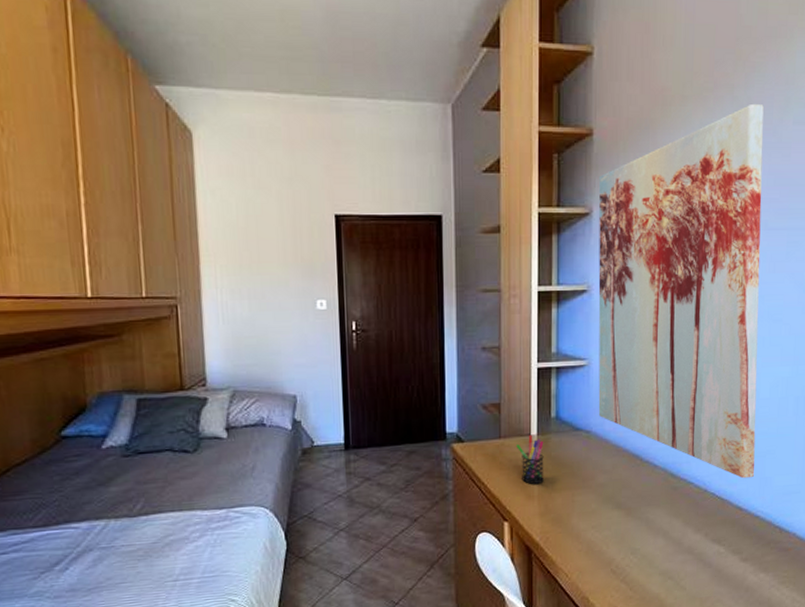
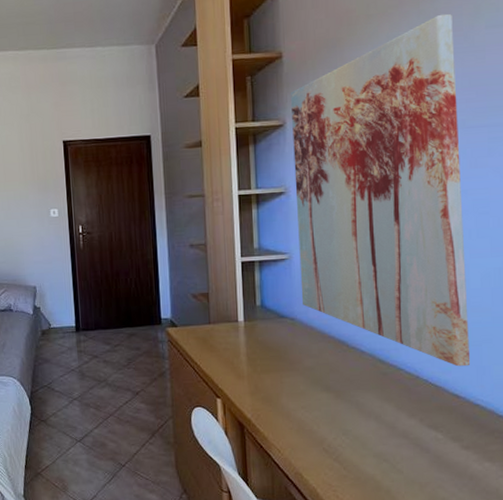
pen holder: present [516,434,544,485] -> none [225,321,252,366]

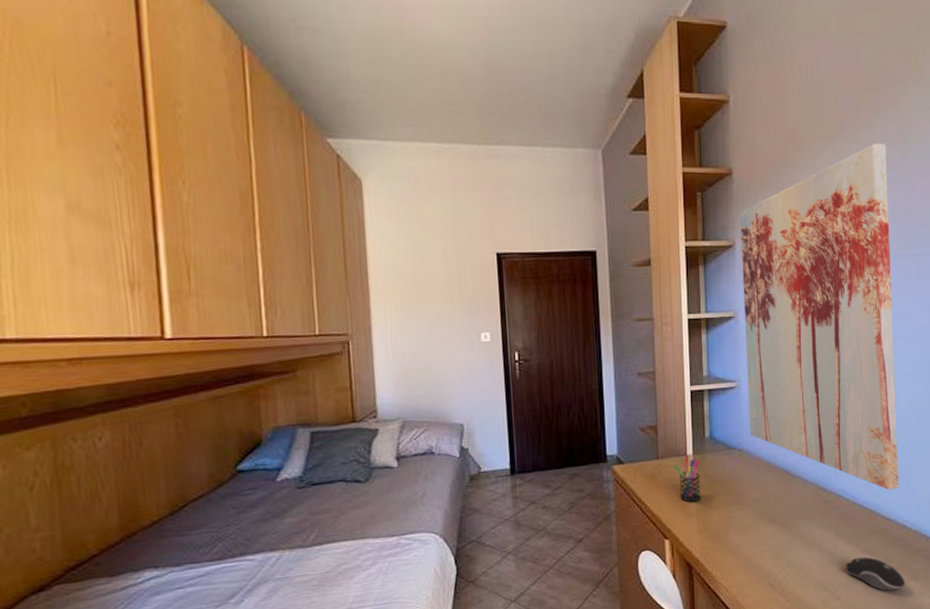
pen holder: none [225,321,252,366] -> present [674,454,701,503]
computer mouse: none [408,432,479,470] -> present [845,557,905,591]

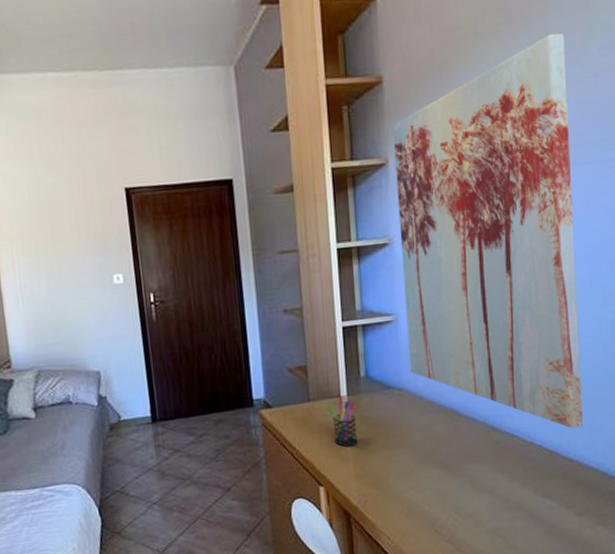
computer mouse: present [845,557,905,591] -> none [522,501,591,538]

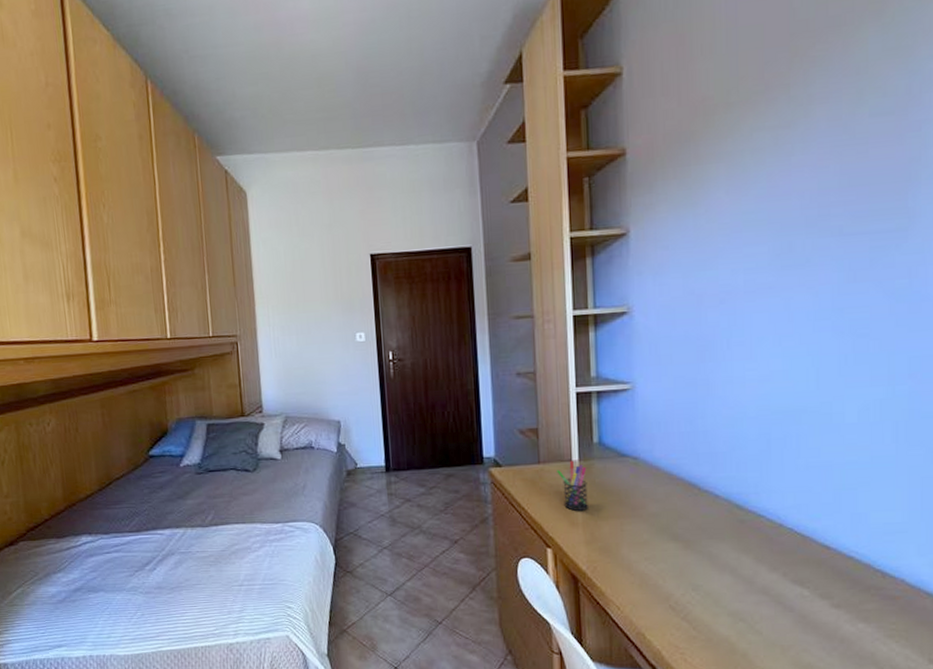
wall art: present [393,32,584,429] -> none [636,100,844,514]

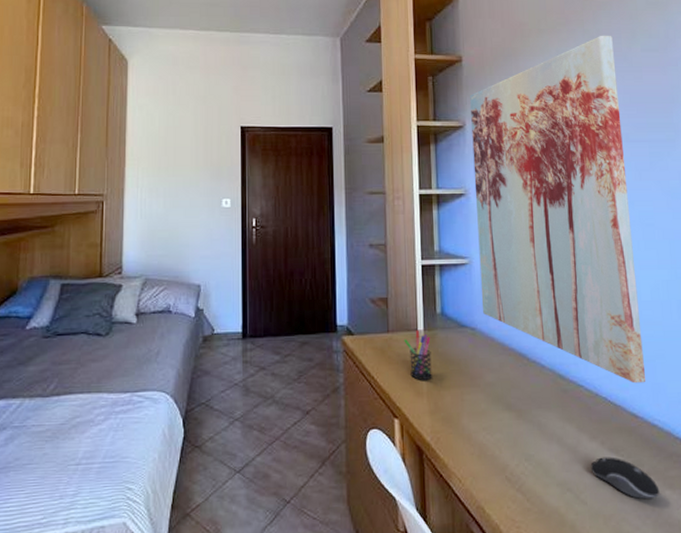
wall art: none [636,100,844,514] -> present [470,35,646,384]
computer mouse: none [768,588,851,632] -> present [590,457,660,500]

